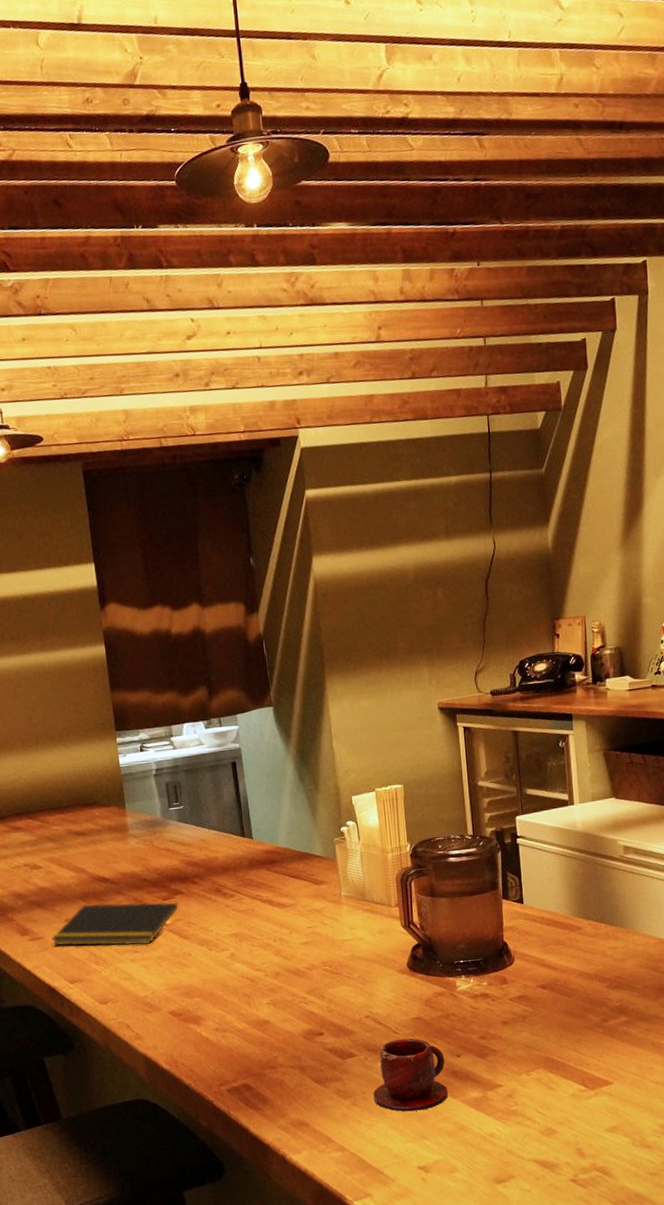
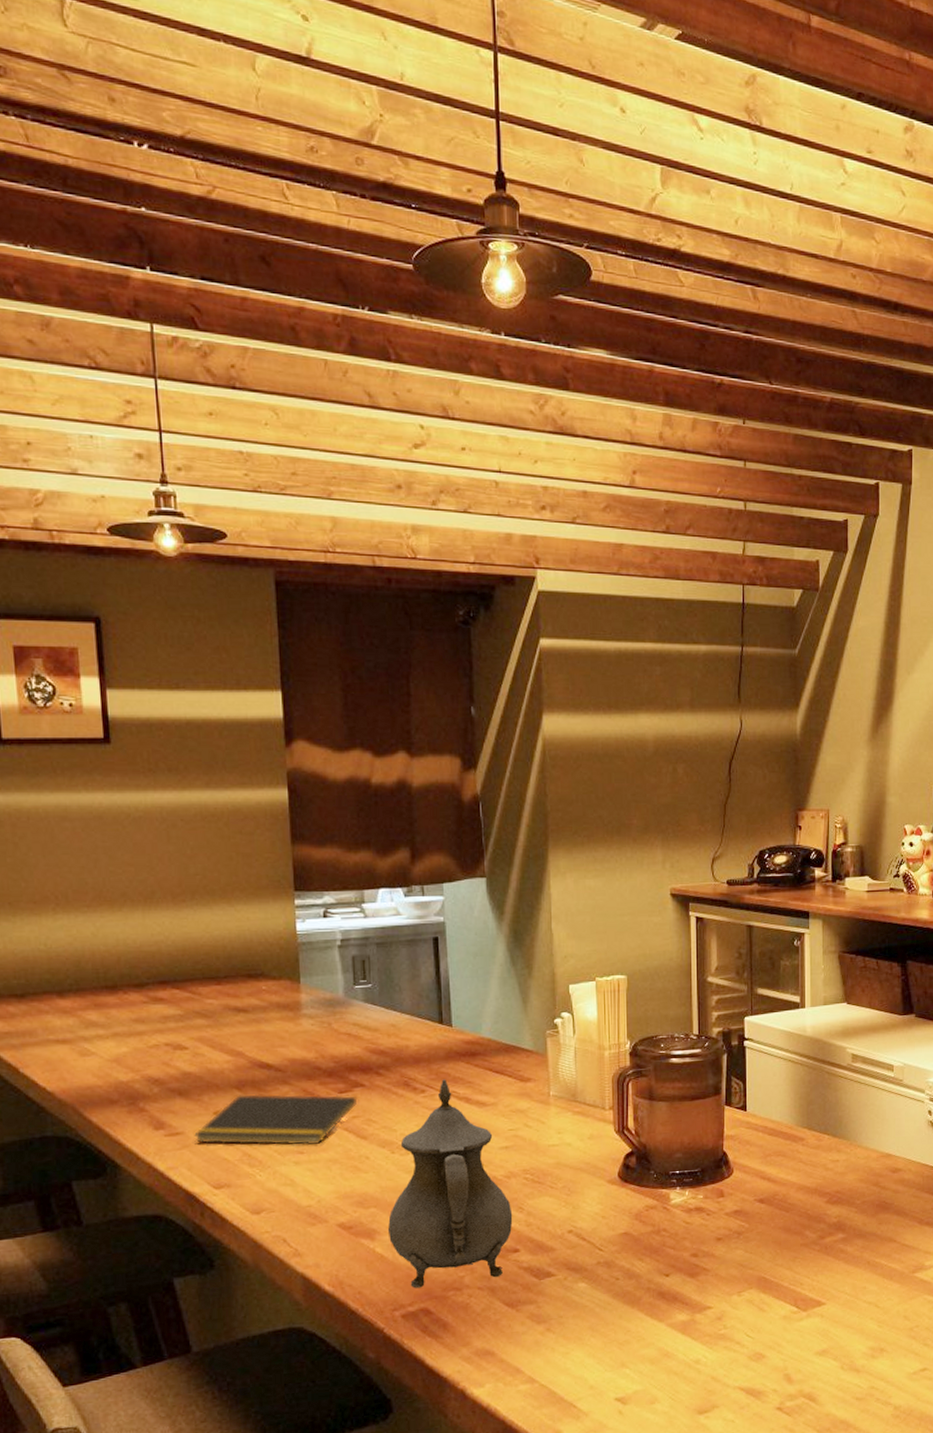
teapot: none [210,885,317,1067] -> present [387,1079,513,1289]
teacup: present [373,1038,448,1112] -> none [570,1255,653,1338]

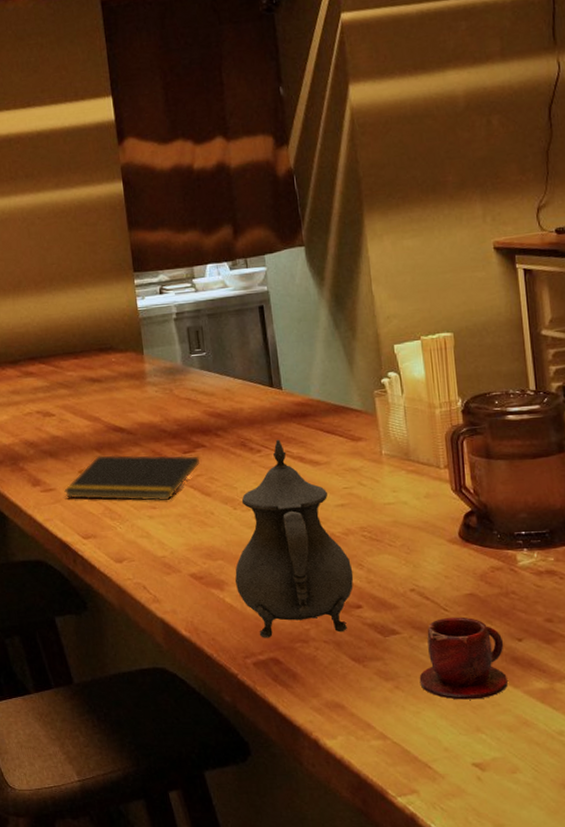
teacup: none [570,1255,653,1338] -> present [419,616,508,700]

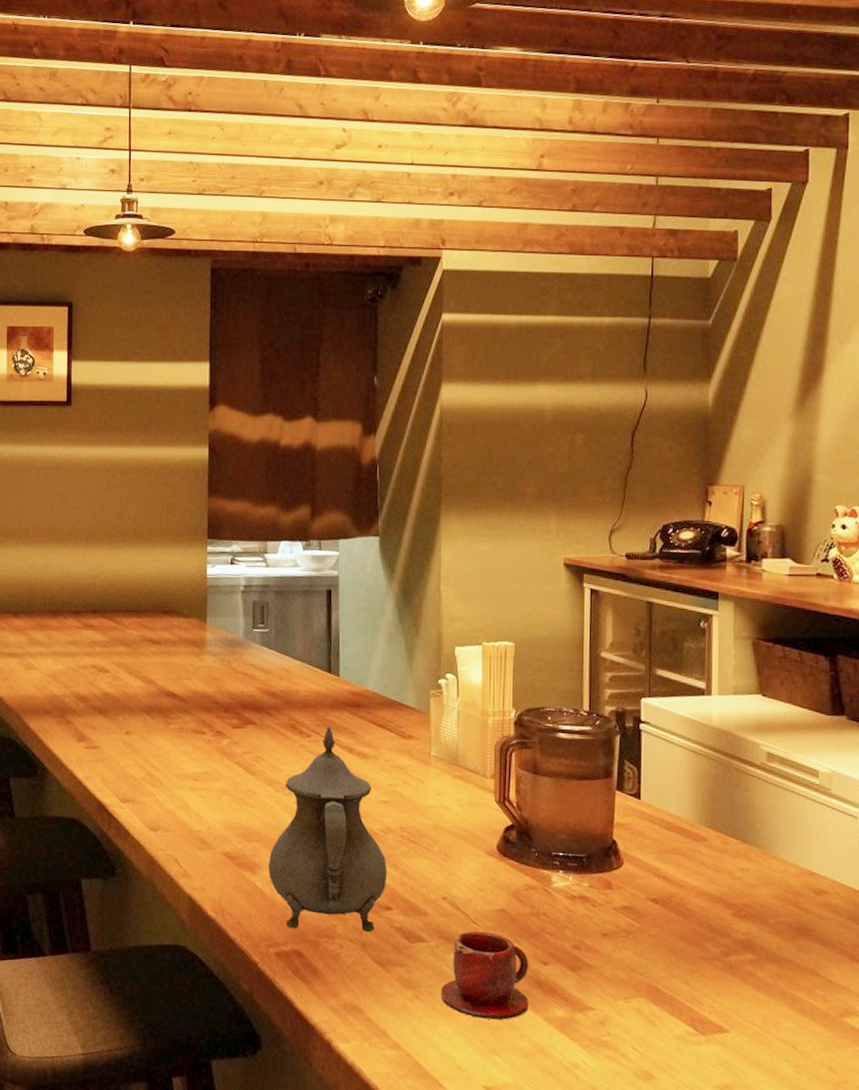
notepad: present [64,455,200,501] -> none [108,719,249,773]

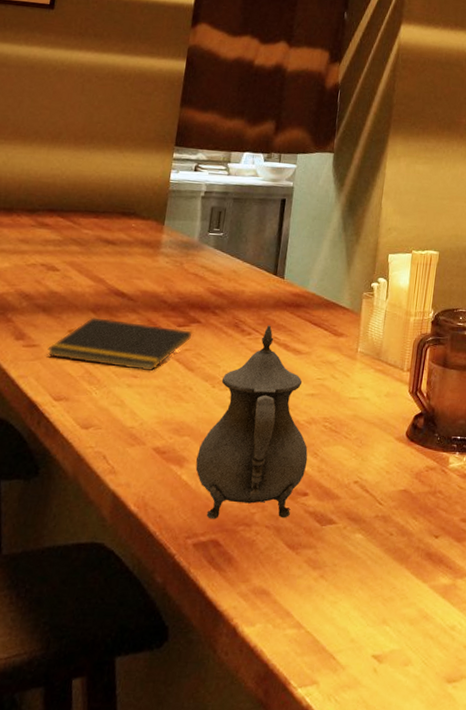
notepad: none [108,719,249,773] -> present [47,317,193,370]
teacup: present [440,931,529,1020] -> none [343,510,423,592]

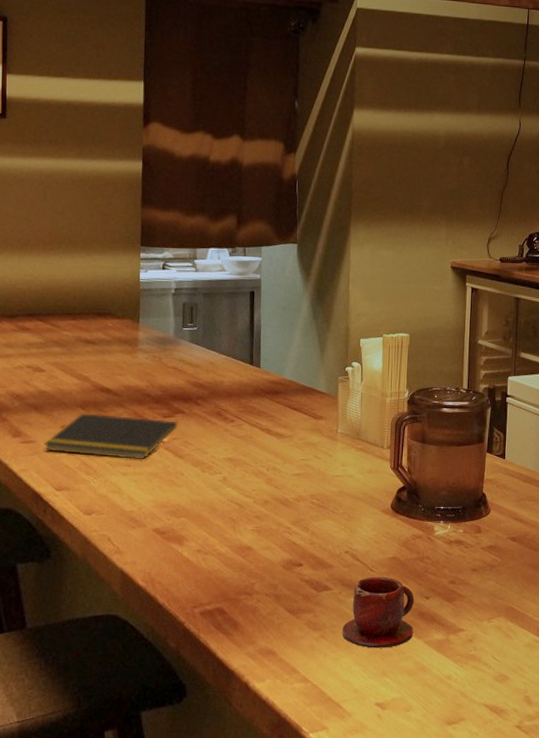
teapot: present [195,325,308,519] -> none [194,412,299,590]
teacup: none [343,510,423,592] -> present [342,576,415,648]

